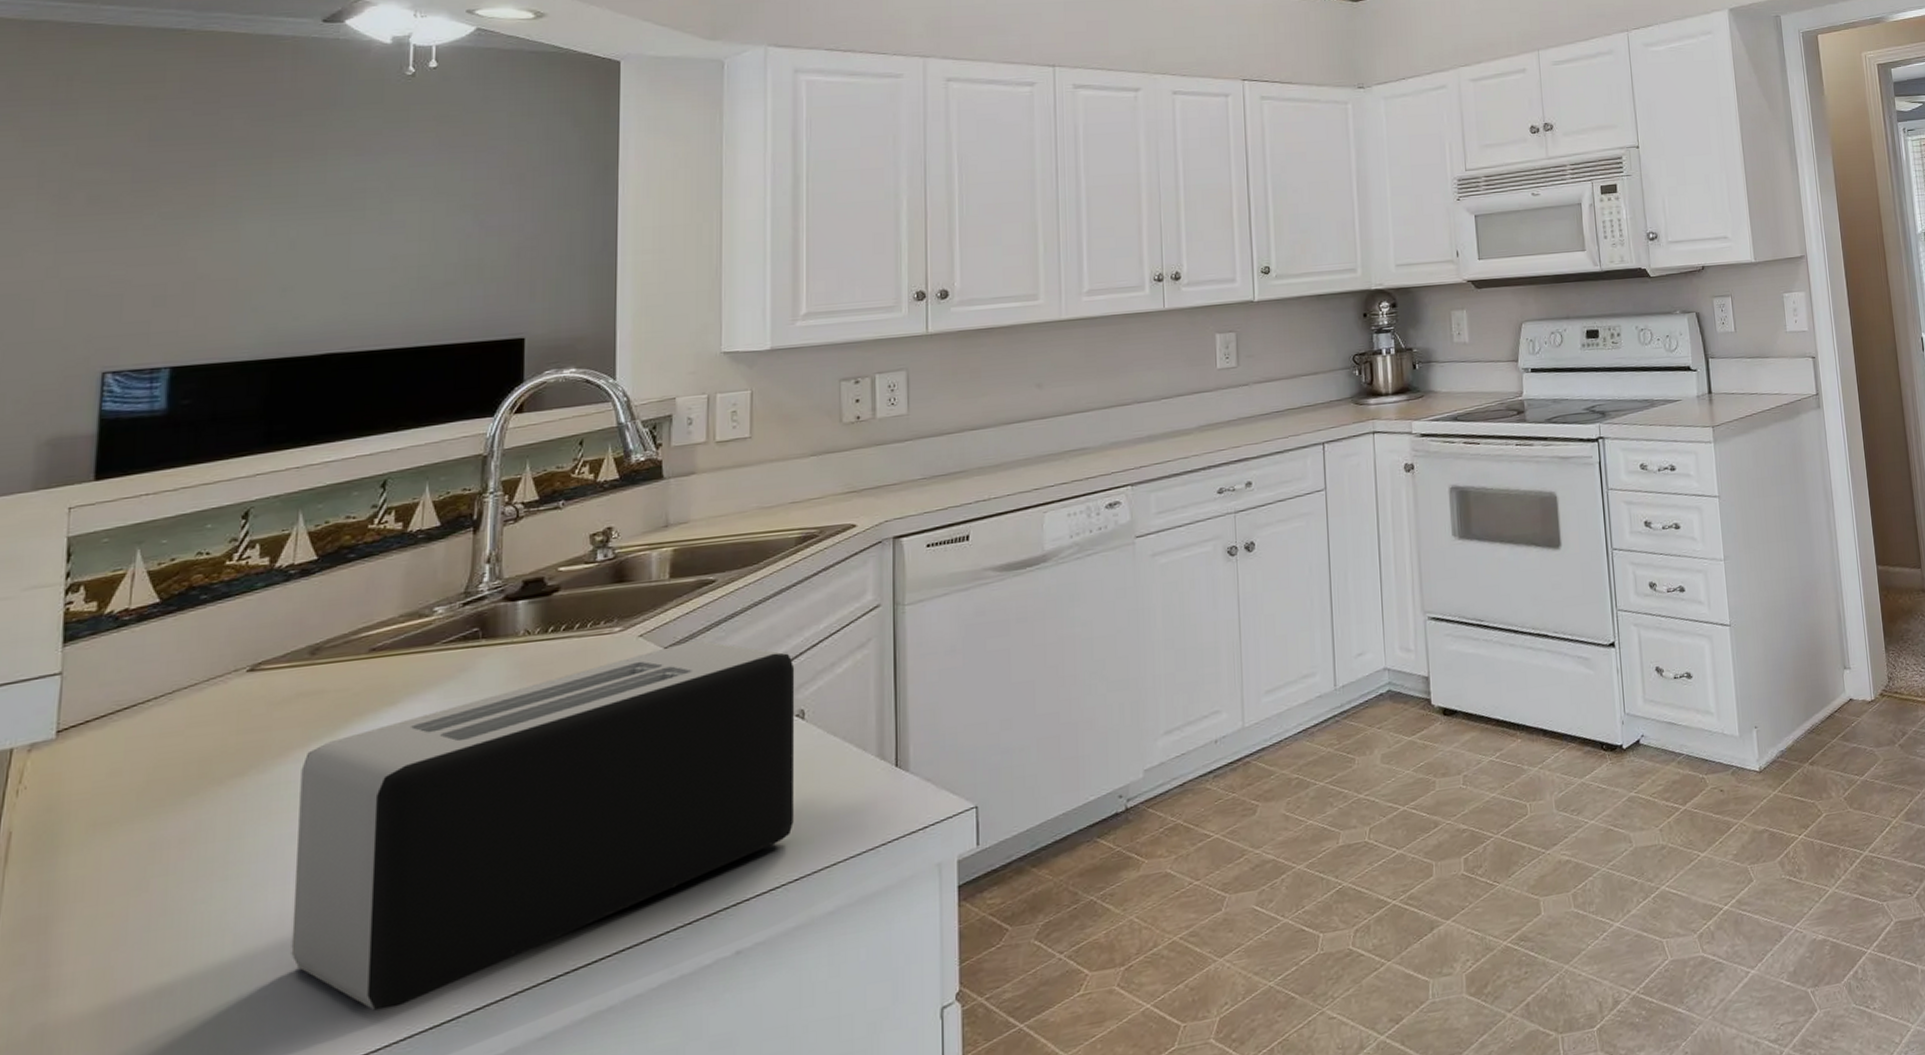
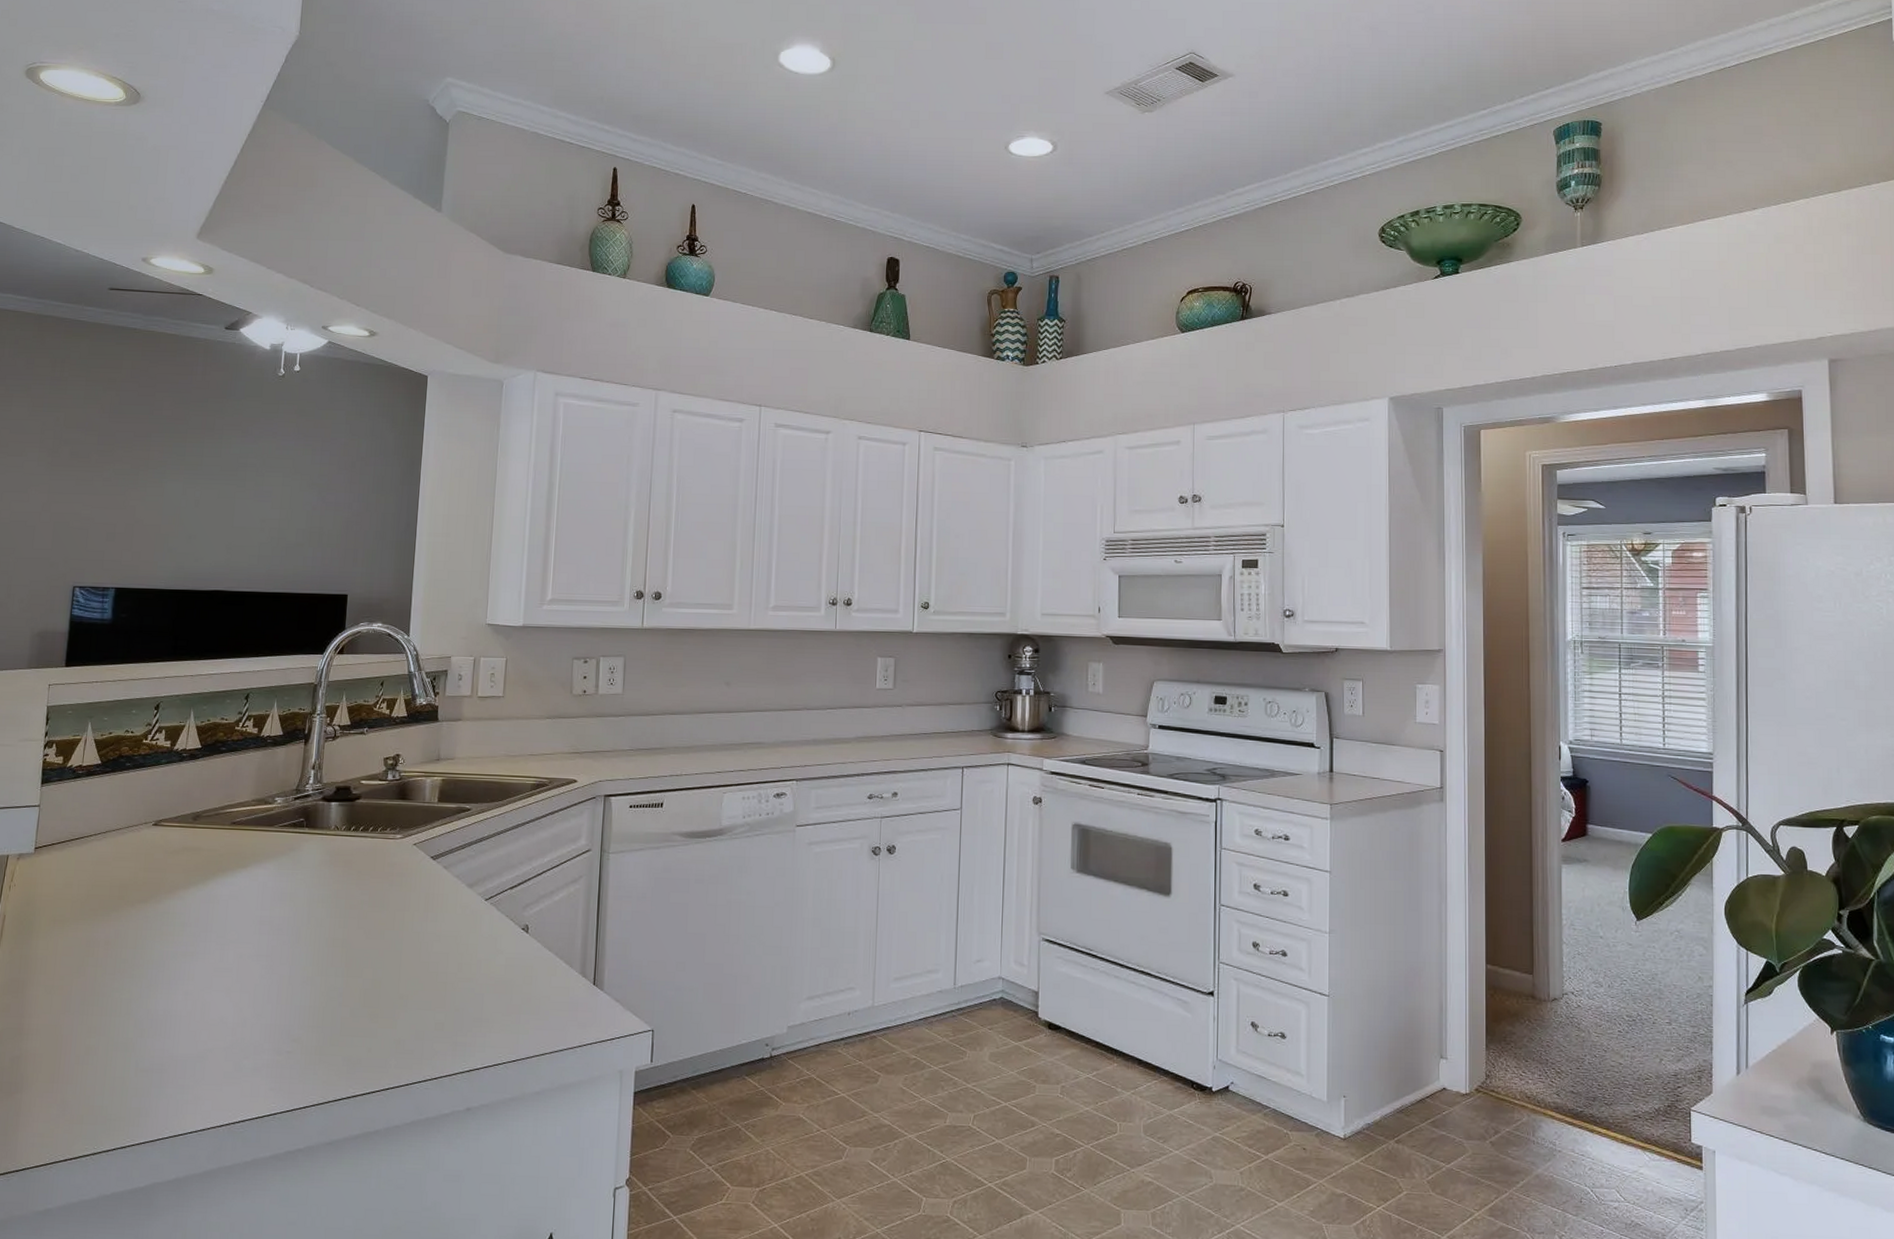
toaster: present [291,640,795,1011] -> none [170,855,524,1097]

